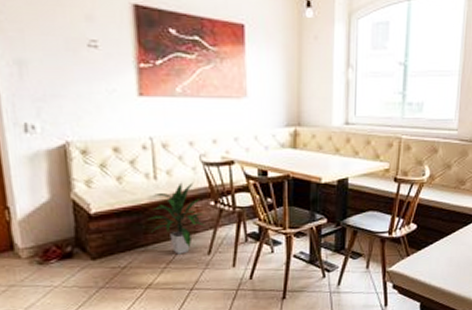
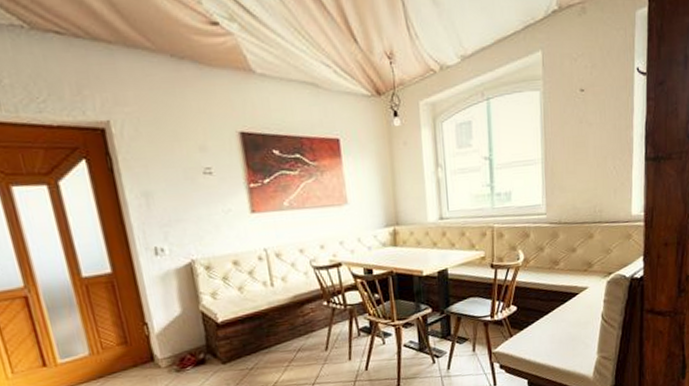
indoor plant: present [149,182,205,255] -> none [270,285,321,353]

